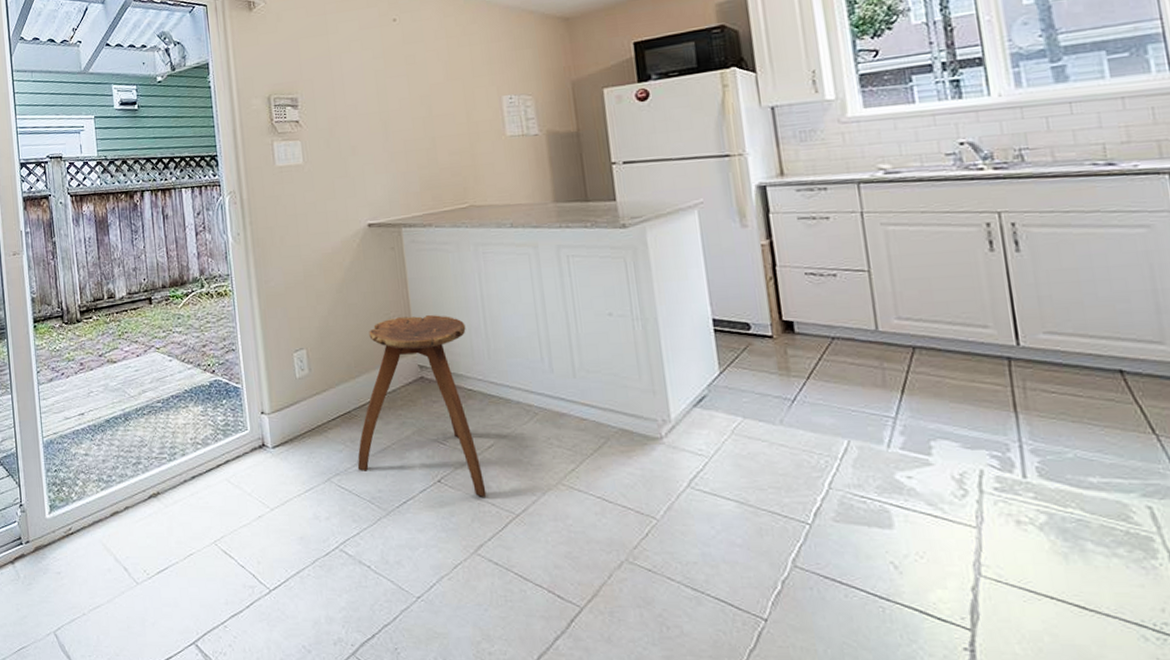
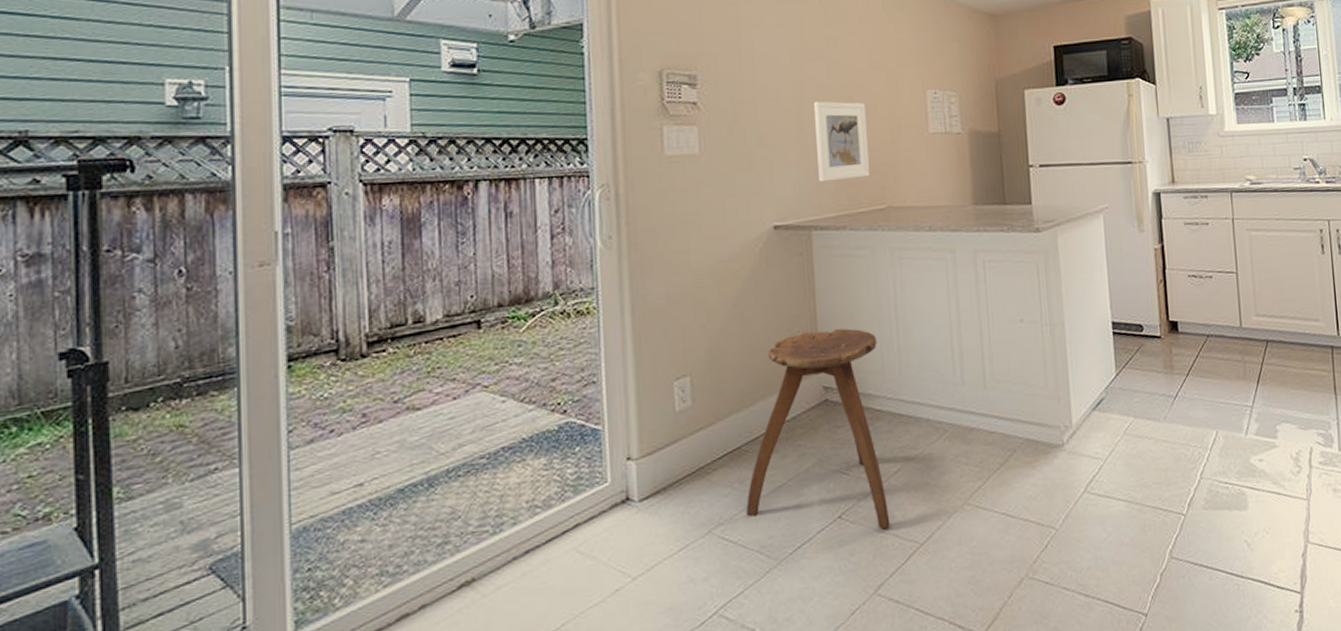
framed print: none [396,111,451,185] -> present [813,101,869,182]

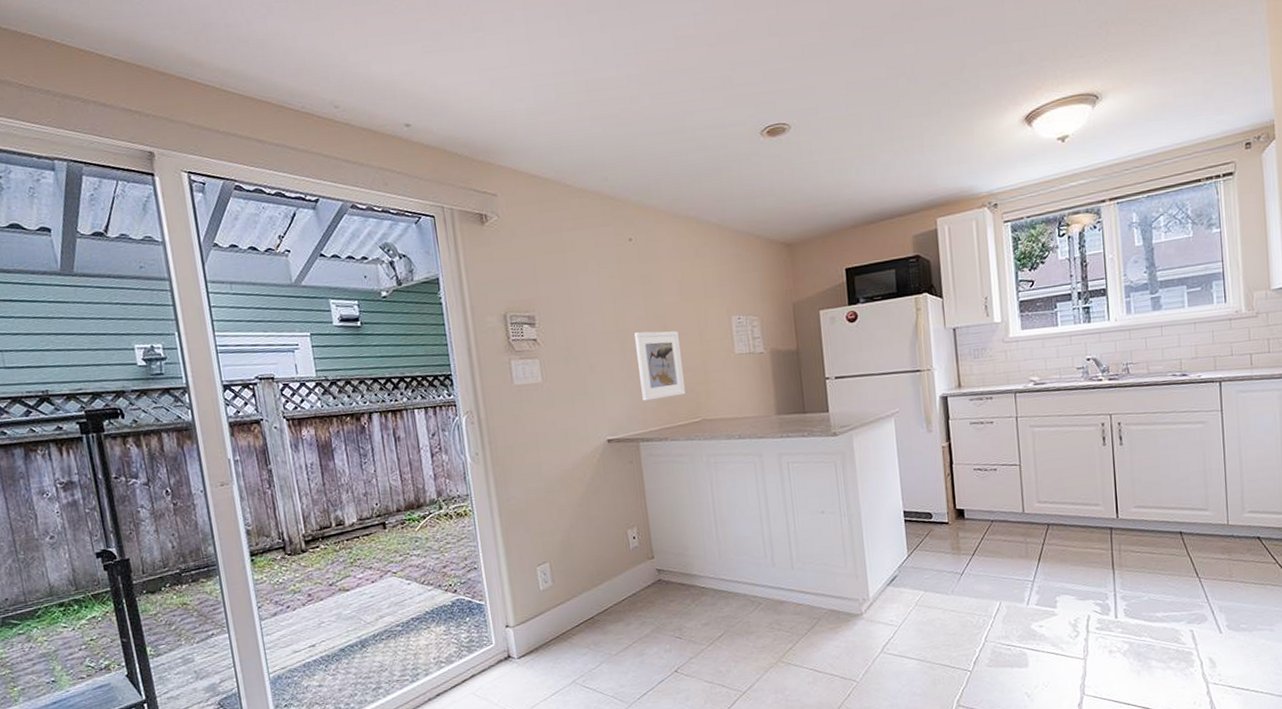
stool: present [745,328,891,530] -> none [600,522,718,681]

